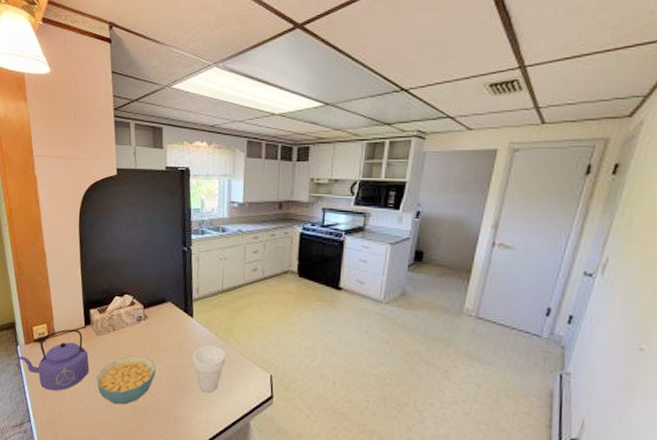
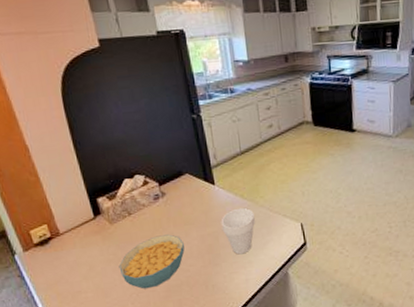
kettle: present [18,329,90,391] -> none [18,222,110,294]

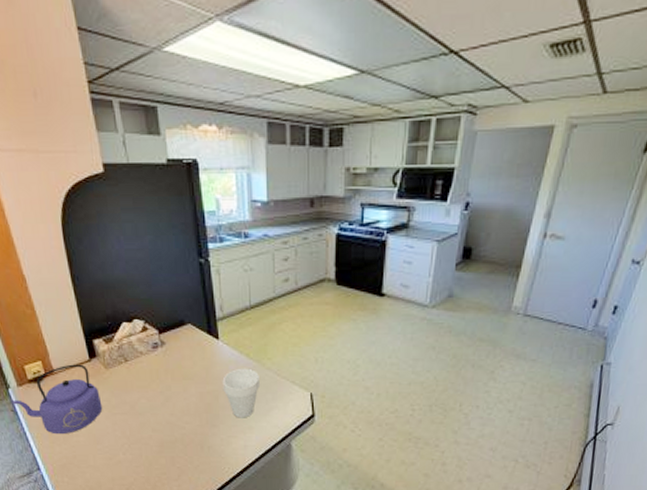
kettle: none [18,222,110,294] -> present [12,364,103,435]
cereal bowl: present [118,234,185,289] -> none [112,387,181,441]

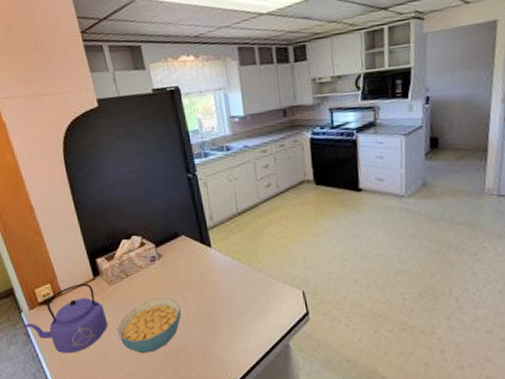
cereal bowl: none [112,387,181,441] -> present [117,298,181,354]
cup: present [222,368,260,418] -> none [217,272,253,322]

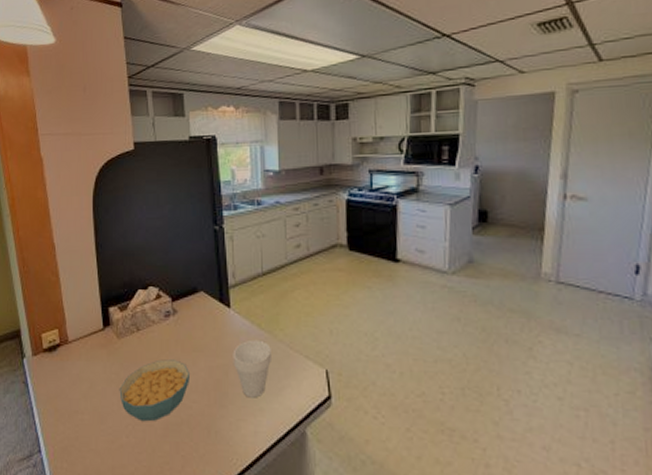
kettle: present [25,283,108,354] -> none [25,333,111,411]
cup: none [217,272,253,322] -> present [233,339,271,398]

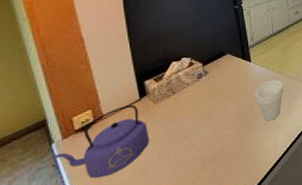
kettle: none [25,333,111,411] -> present [54,104,150,179]
cereal bowl: present [119,359,190,422] -> none [158,108,222,164]

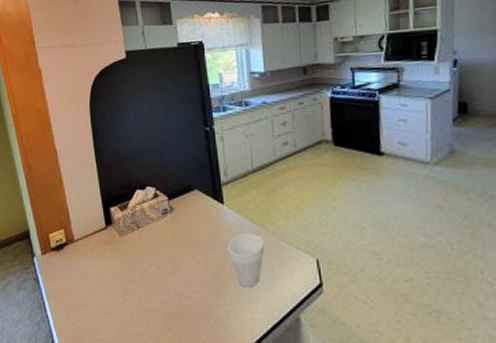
kettle: present [54,104,150,179] -> none [36,232,115,305]

